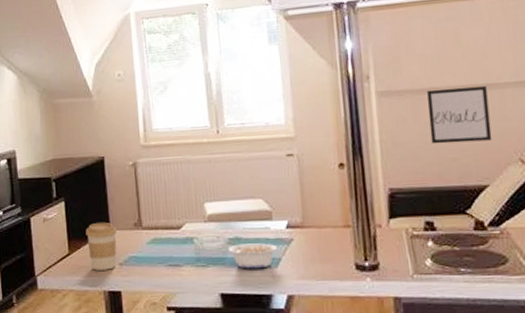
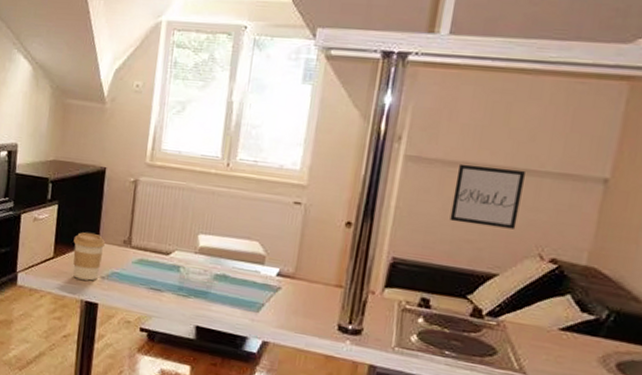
legume: present [227,240,277,269] -> none [212,276,263,310]

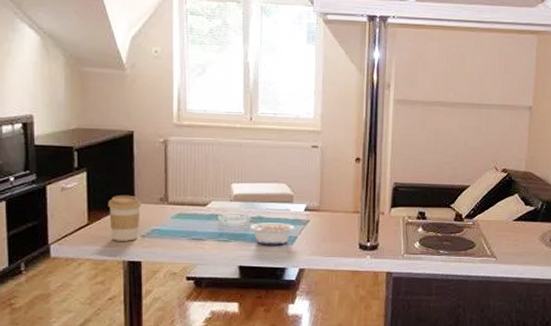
legume: none [212,276,263,310] -> present [250,219,294,245]
wall art: present [450,163,525,230] -> none [432,103,479,150]

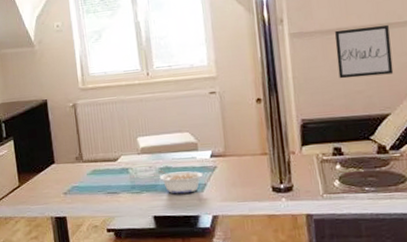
coffee cup: present [108,195,142,241] -> none [33,157,61,200]
wall art: none [432,103,479,150] -> present [335,24,394,79]

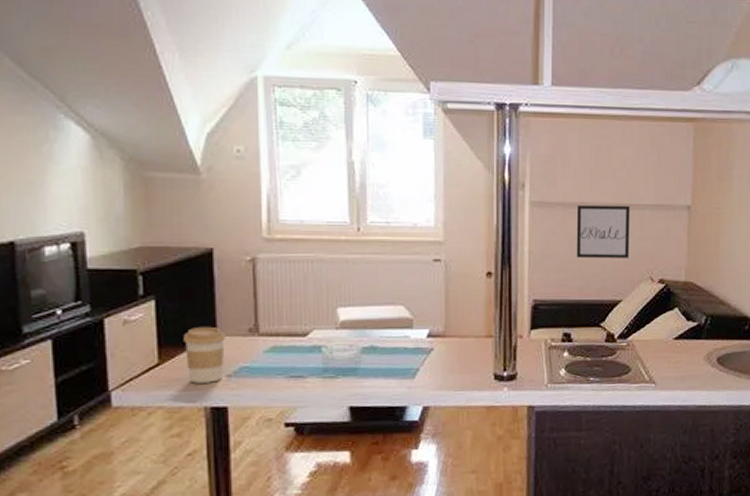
coffee cup: none [33,157,61,200] -> present [183,326,227,384]
legume: present [158,169,202,194] -> none [361,349,415,380]

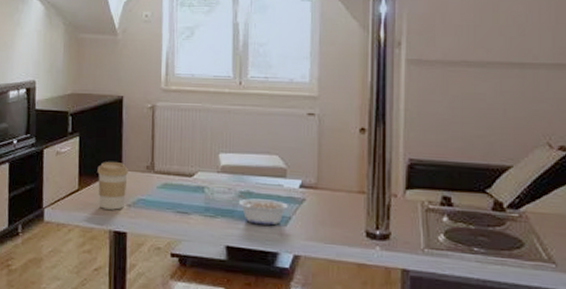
legume: none [361,349,415,380] -> present [238,193,288,226]
wall art: present [576,204,630,259] -> none [458,63,521,121]

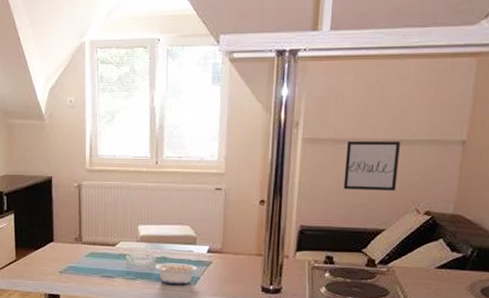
coffee cup: present [97,161,129,210] -> none [32,234,60,276]
wall art: none [458,63,521,121] -> present [343,140,400,191]

